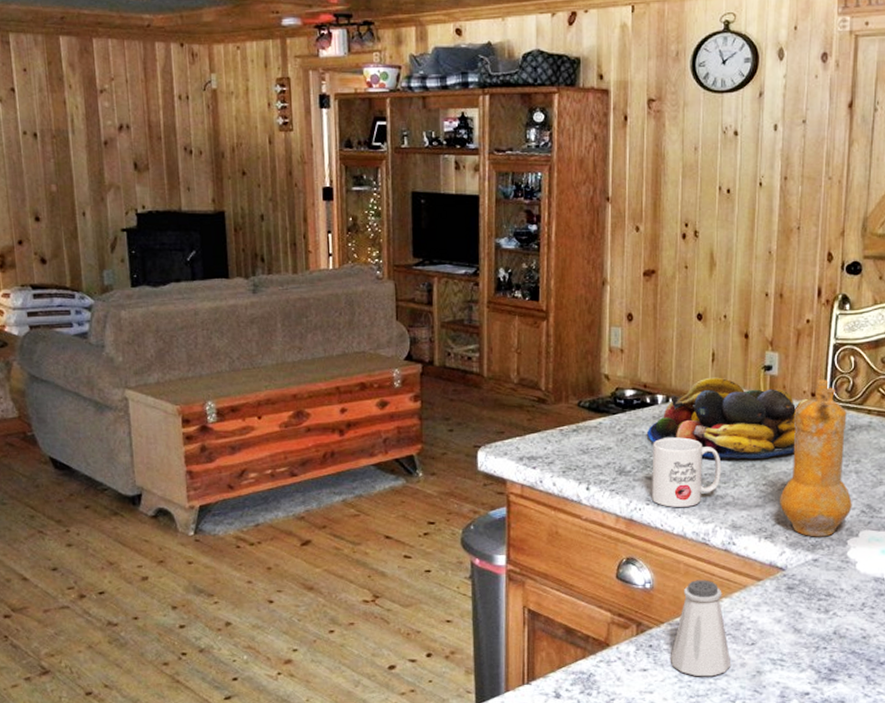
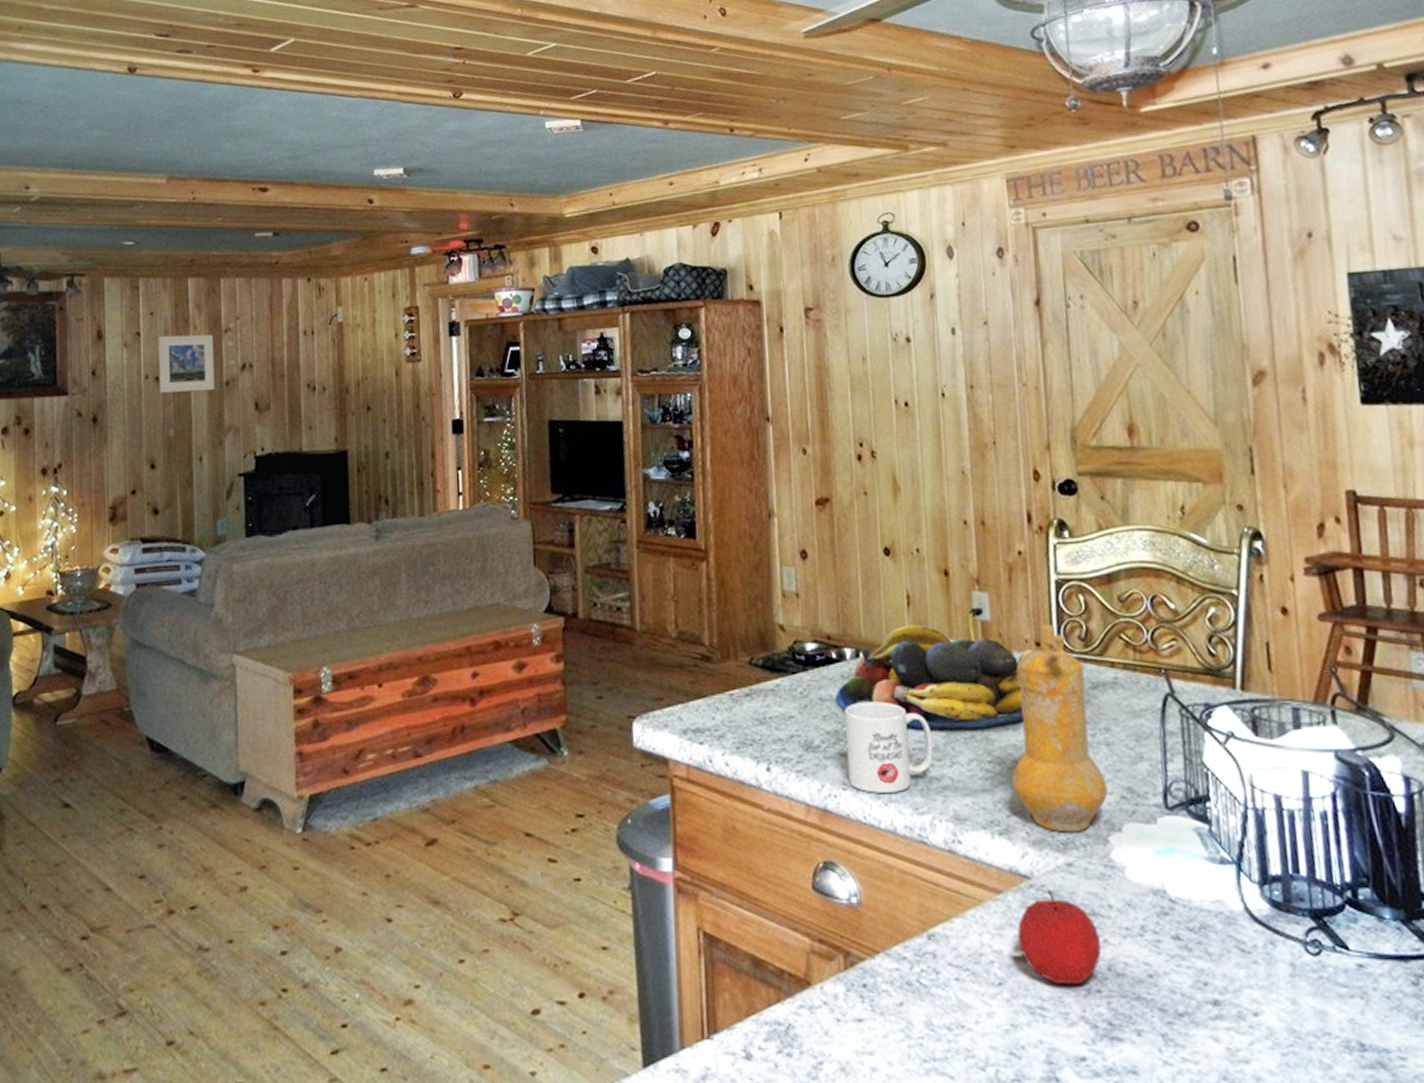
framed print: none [34,92,94,150] -> present [159,334,215,393]
saltshaker: present [671,580,732,677] -> none [892,892,975,1032]
apple: none [769,577,832,644] -> present [1017,889,1102,985]

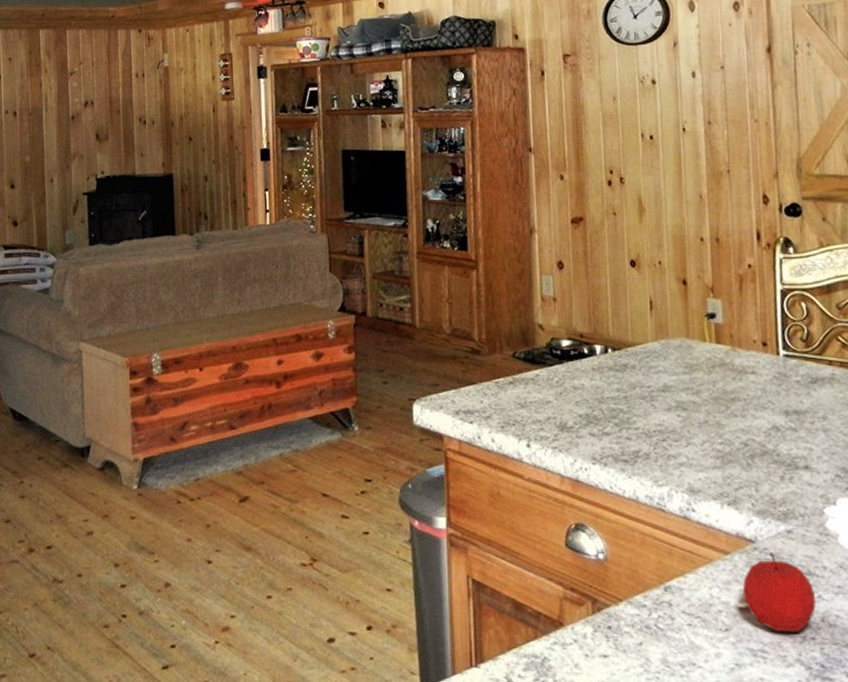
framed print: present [159,334,215,393] -> none [16,76,63,126]
fruit bowl: present [836,624,1033,730] -> none [587,326,760,415]
mug: present [844,701,934,793] -> none [594,390,672,467]
pepper mill: present [1012,624,1108,833] -> none [740,327,825,505]

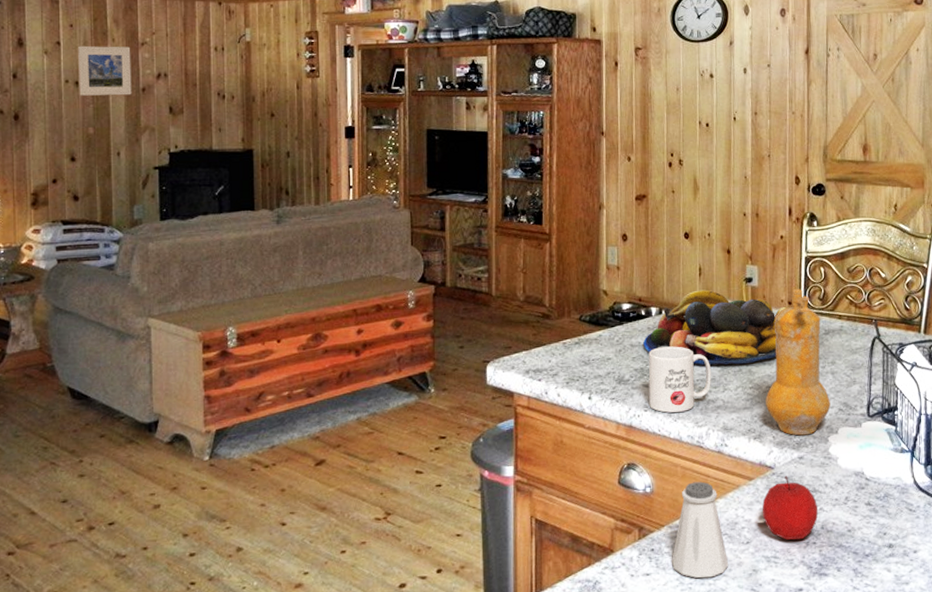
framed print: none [16,76,63,126] -> present [78,45,132,96]
fruit bowl: none [587,326,760,415] -> present [643,289,786,366]
mug: none [594,390,672,467] -> present [648,346,712,413]
saltshaker: none [633,551,705,668] -> present [672,481,729,579]
pepper mill: none [740,327,825,505] -> present [765,289,831,436]

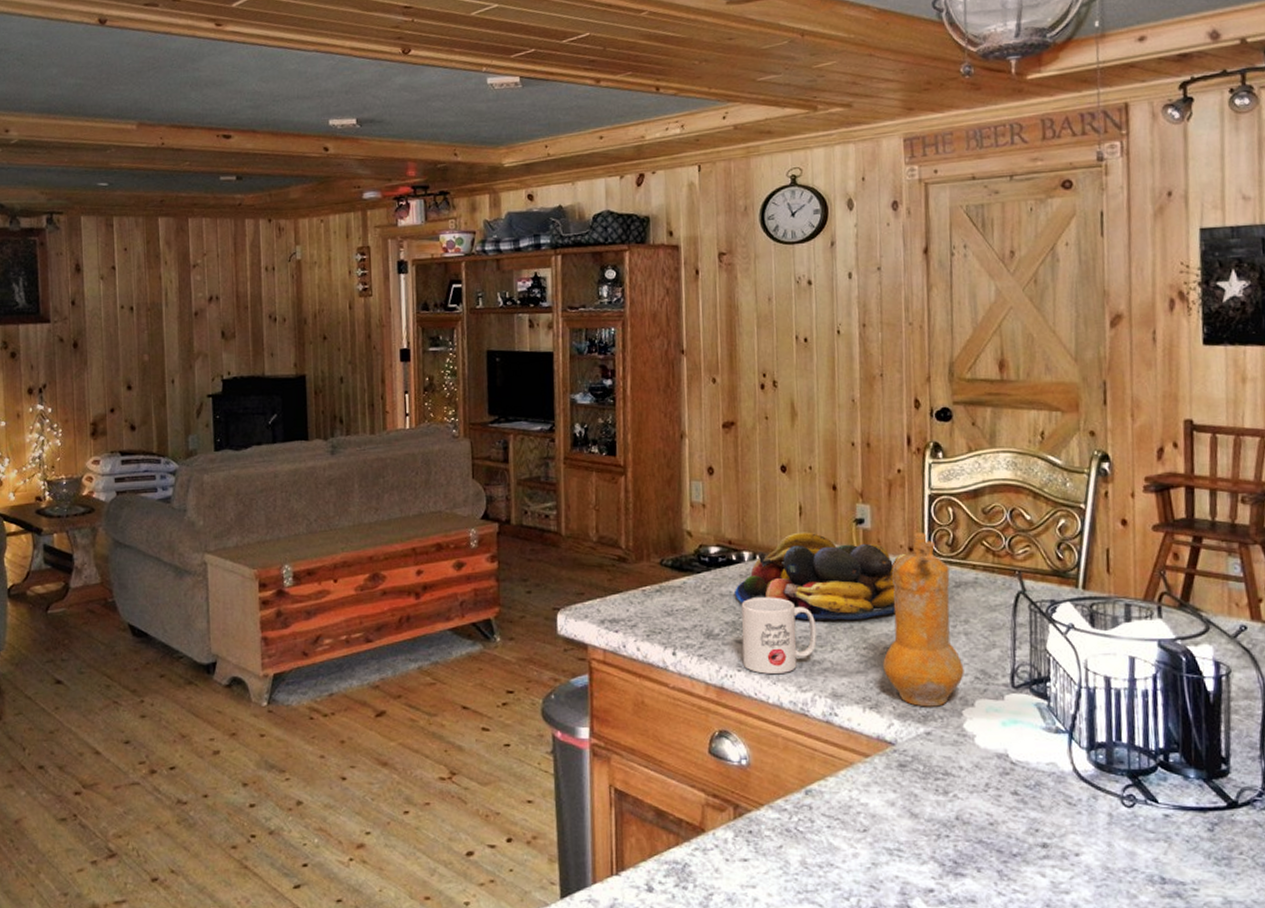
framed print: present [78,45,132,96] -> none [132,269,185,322]
saltshaker: present [672,481,729,579] -> none [773,755,843,869]
apple: present [762,475,819,540] -> none [881,753,952,831]

